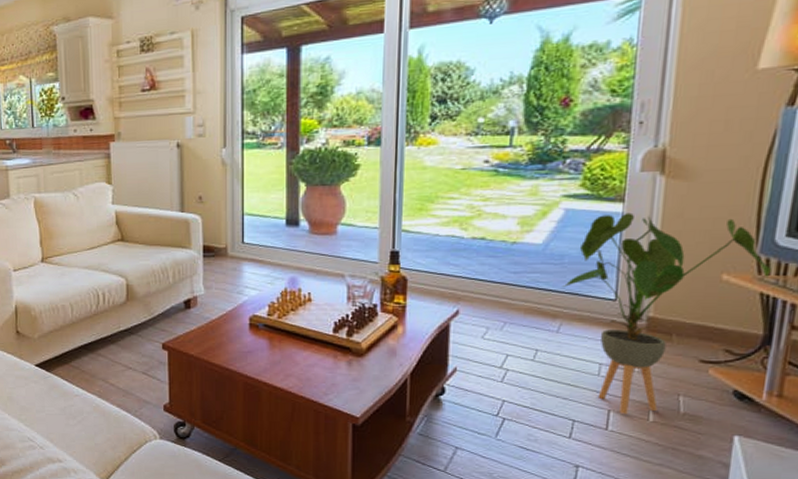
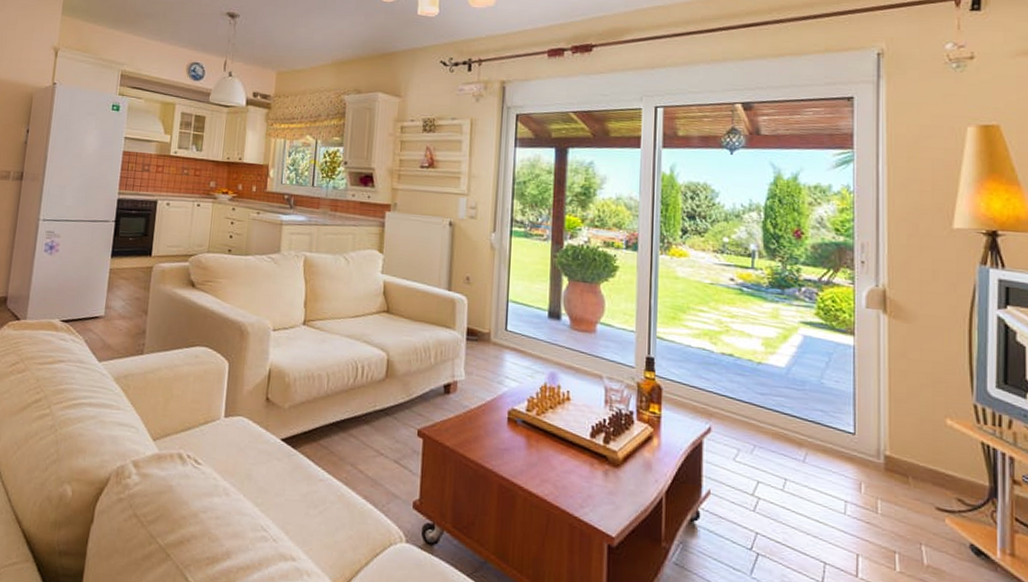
house plant: present [562,212,771,414] -> none [805,345,988,561]

